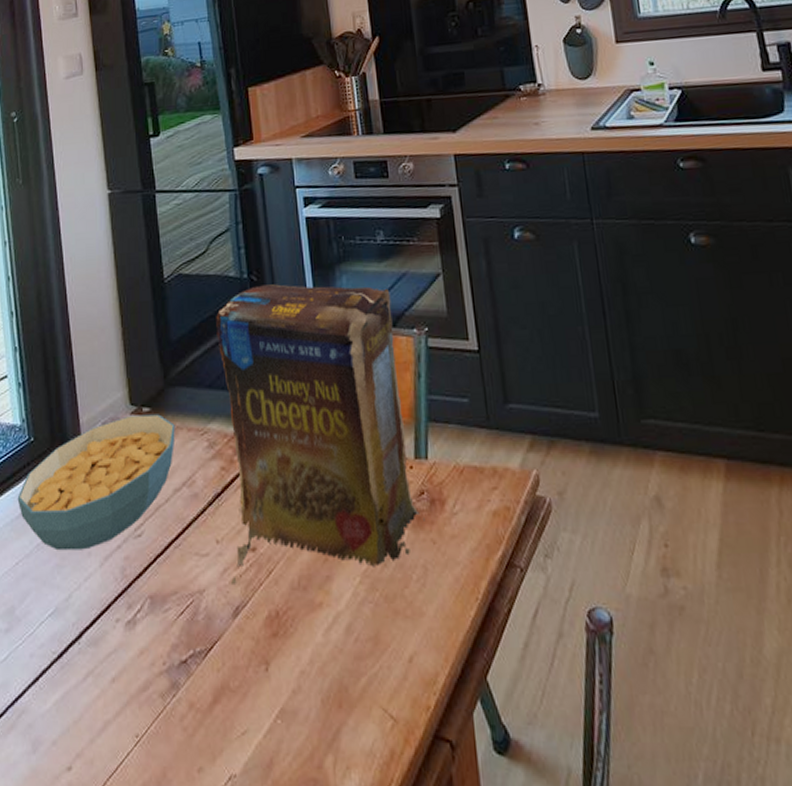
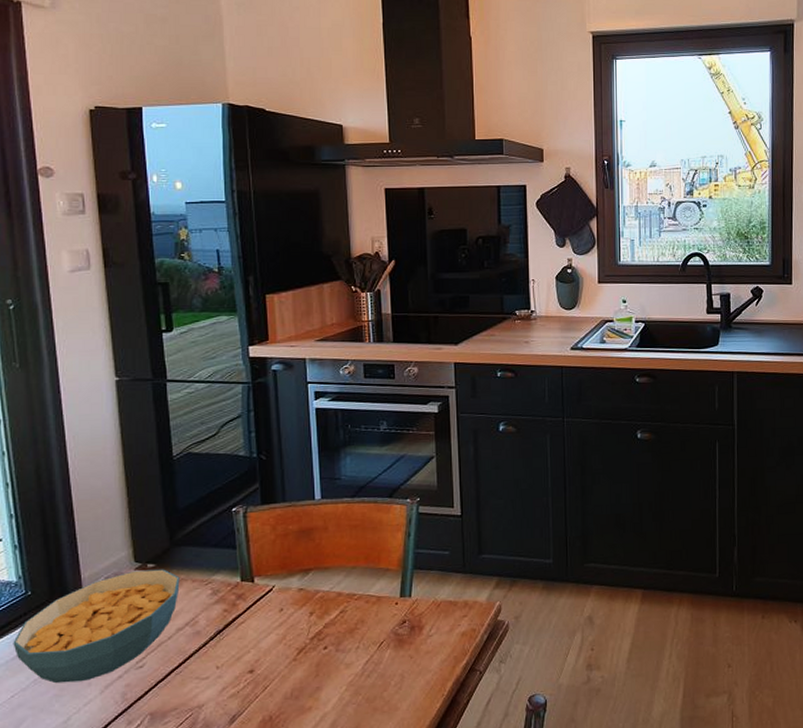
cereal box: present [216,284,425,584] -> none [224,462,405,699]

